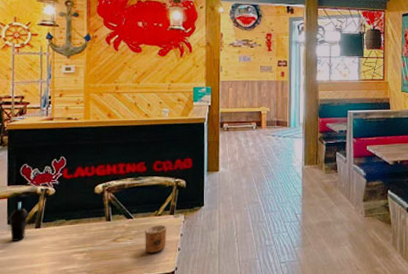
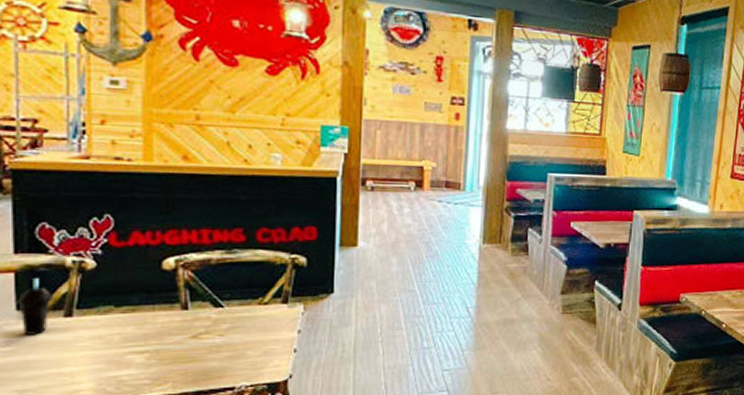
cup: present [144,224,167,254] -> none [241,316,277,356]

